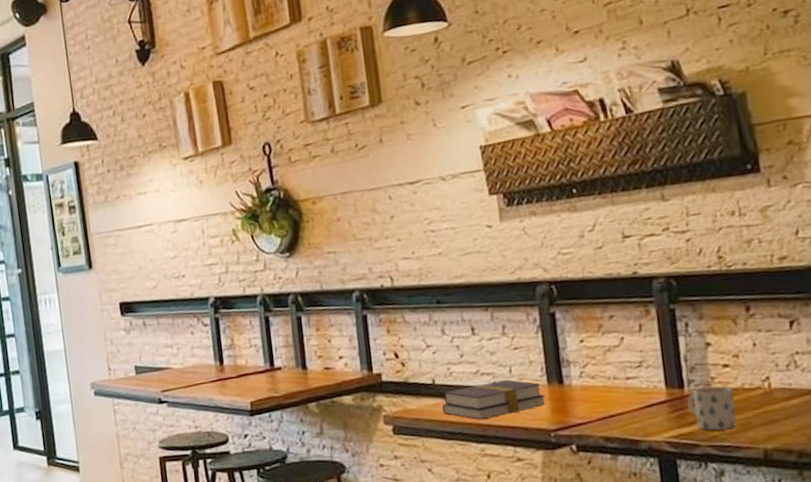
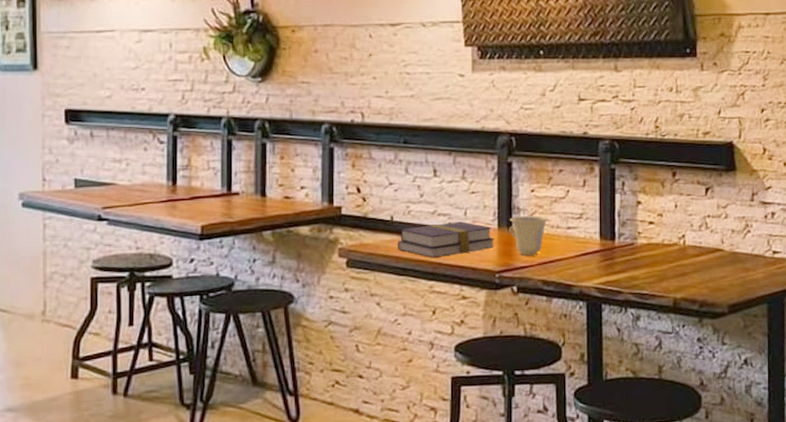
cup: none [559,367,604,411] -> present [509,215,549,255]
mug: present [687,386,737,431] -> none [617,240,655,281]

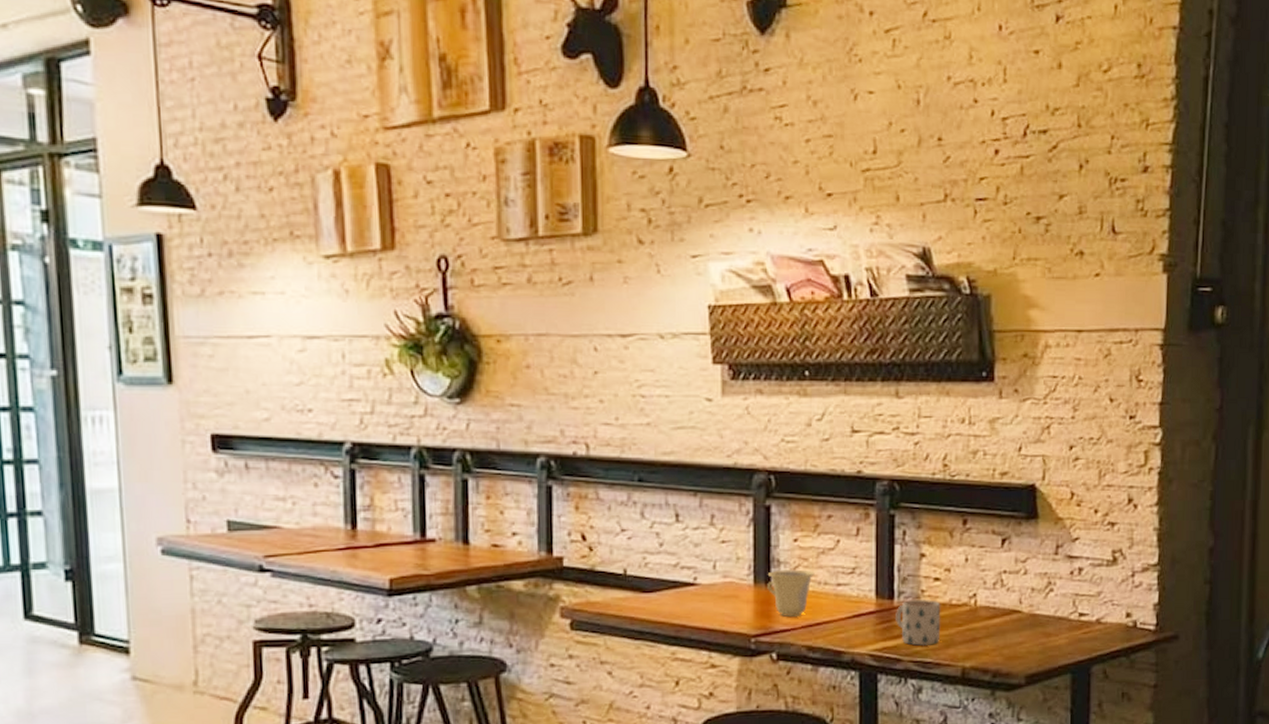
book: present [397,222,495,258] -> none [631,576,751,620]
mug: none [617,240,655,281] -> present [896,600,941,647]

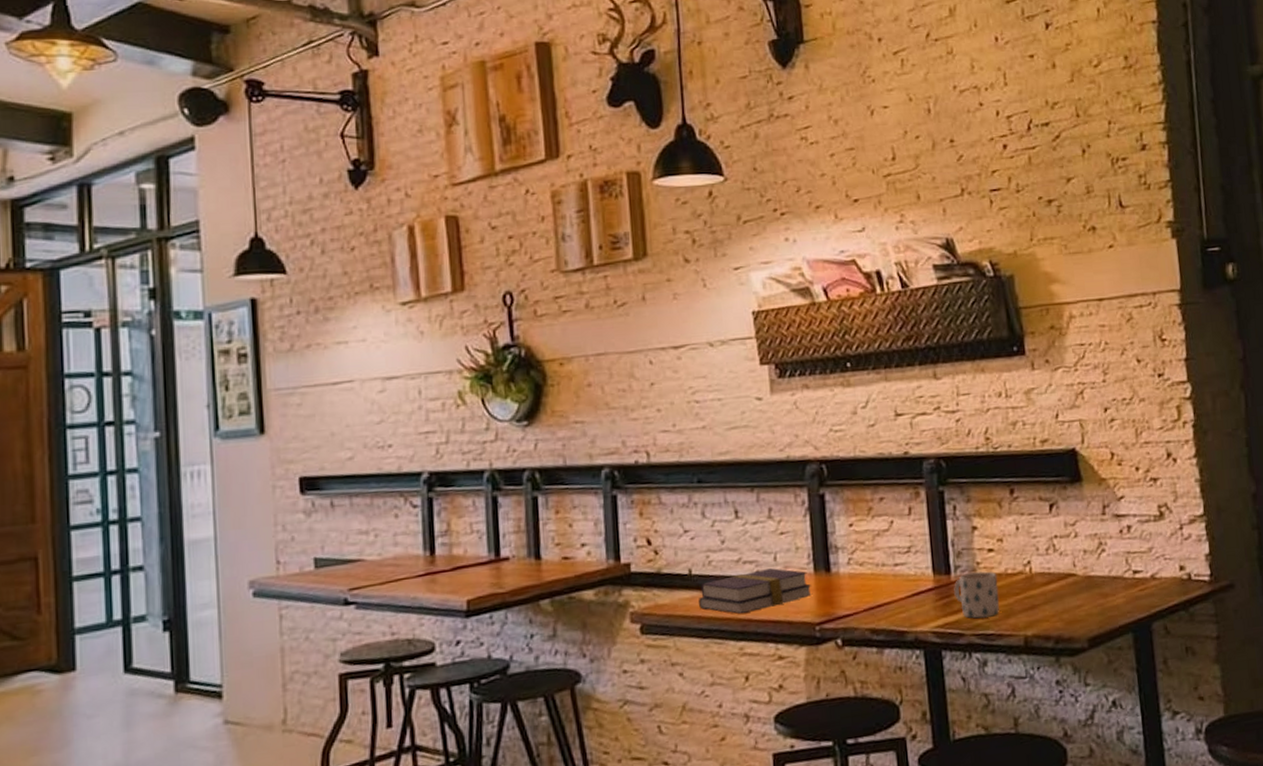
book: none [631,576,751,620] -> present [698,568,813,615]
cup: present [767,569,815,617] -> none [826,553,872,602]

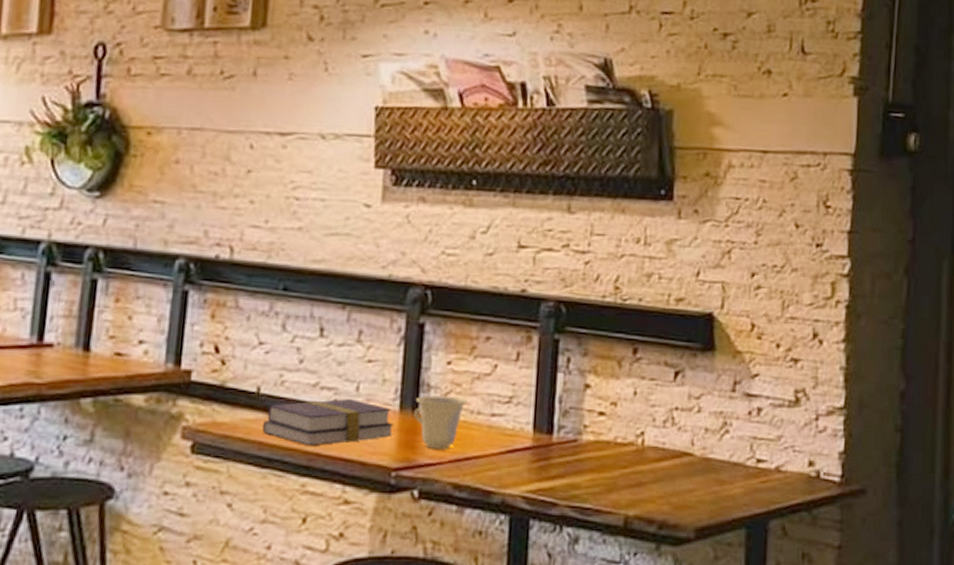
cup: none [826,553,872,602] -> present [414,395,468,449]
mug: present [954,571,1000,619] -> none [554,436,605,490]

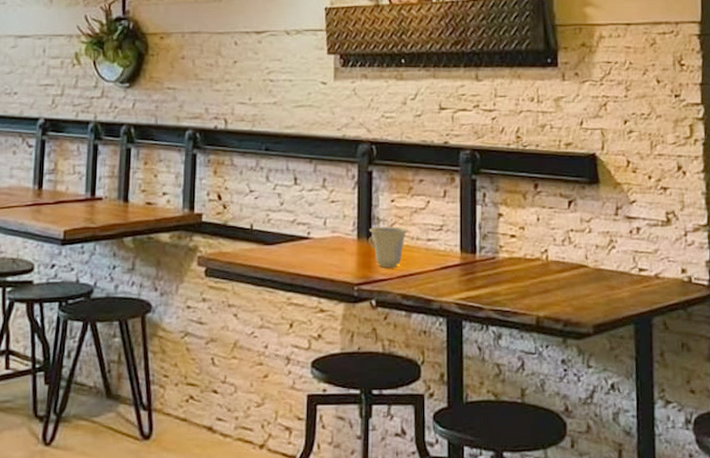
book: present [261,399,395,447] -> none [255,231,355,269]

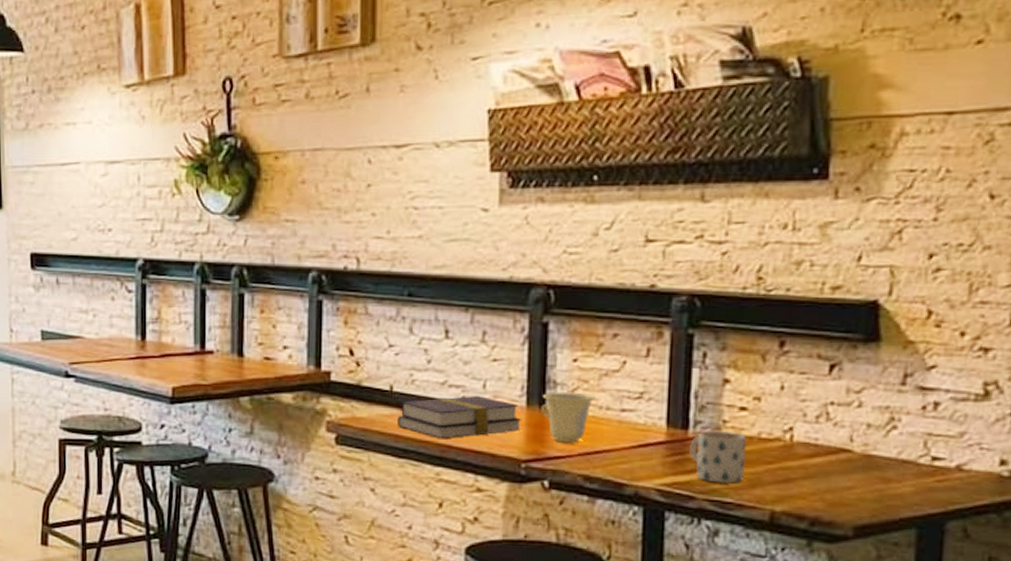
book: none [255,231,355,269] -> present [396,396,523,439]
mug: none [478,254,517,297] -> present [690,431,747,485]

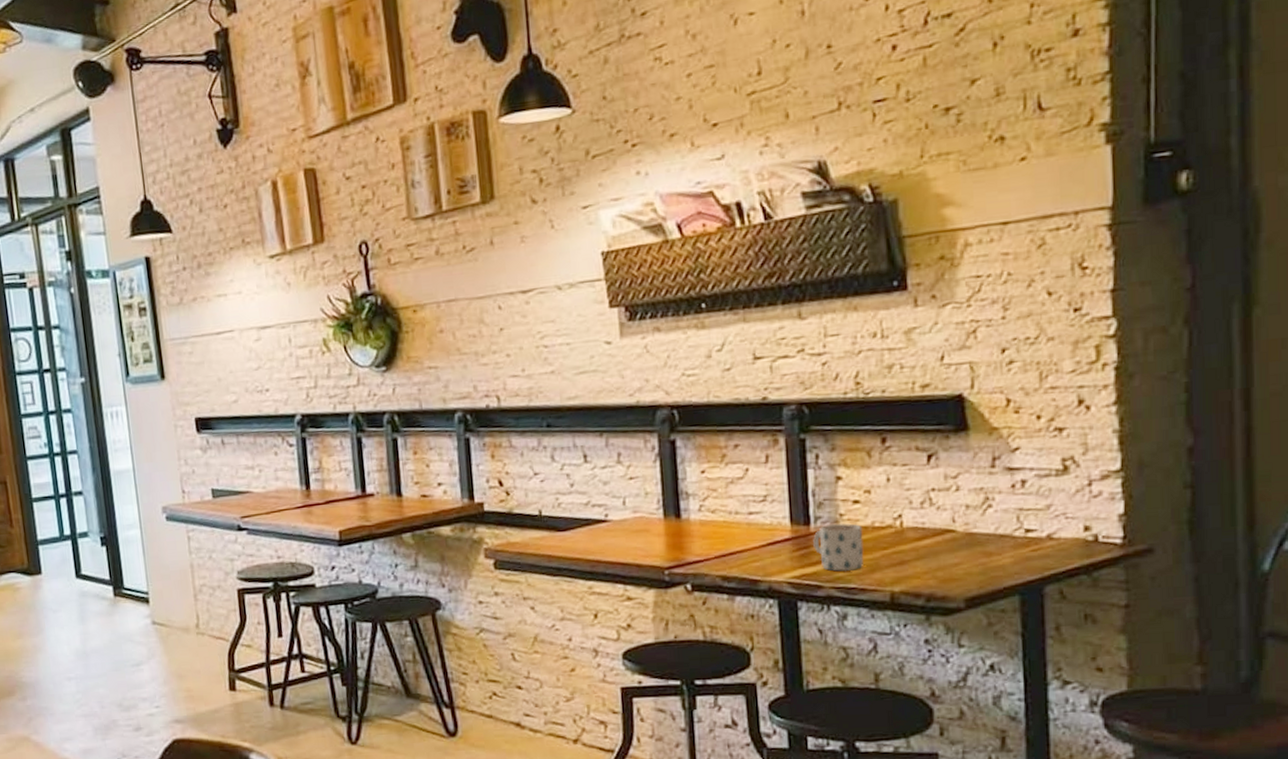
book: present [396,396,523,439] -> none [548,512,662,555]
cup: present [541,392,596,443] -> none [676,501,725,548]

